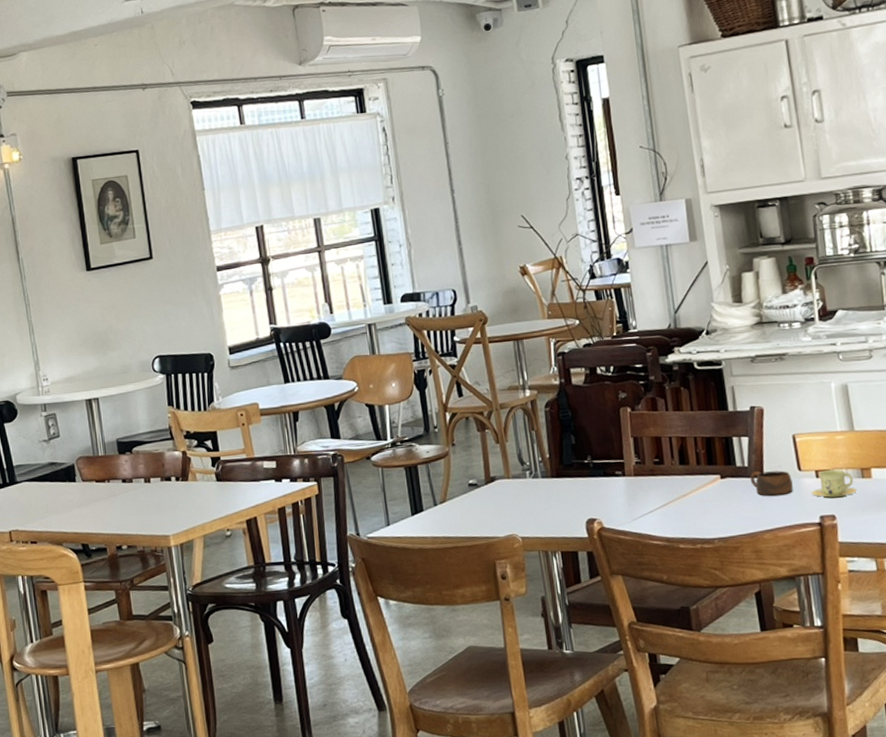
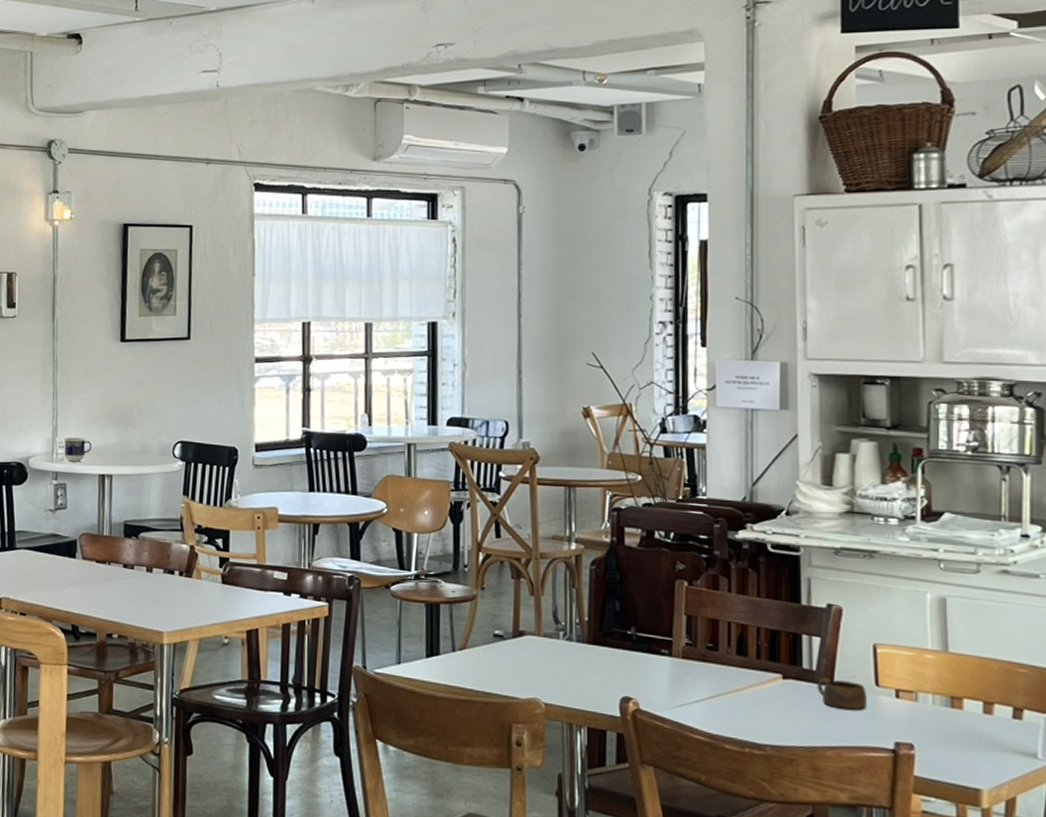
cup: none [47,368,75,392] -> present [63,437,92,462]
cup and saucer: present [812,469,857,499] -> none [889,690,944,726]

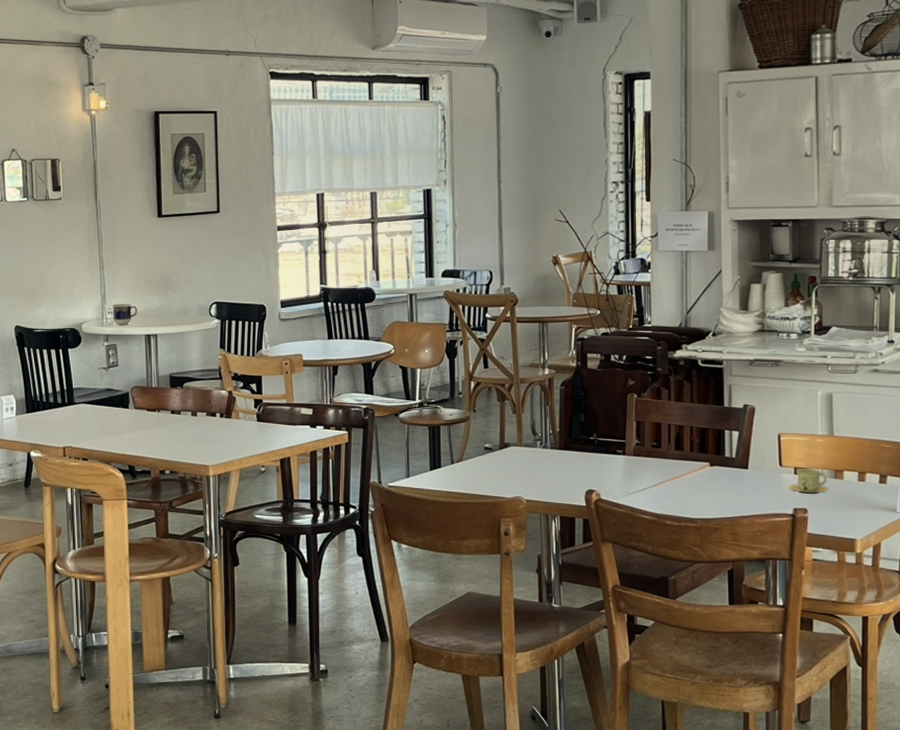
cup: present [817,678,867,711] -> none [736,463,773,487]
cup and saucer: none [889,690,944,726] -> present [789,468,829,494]

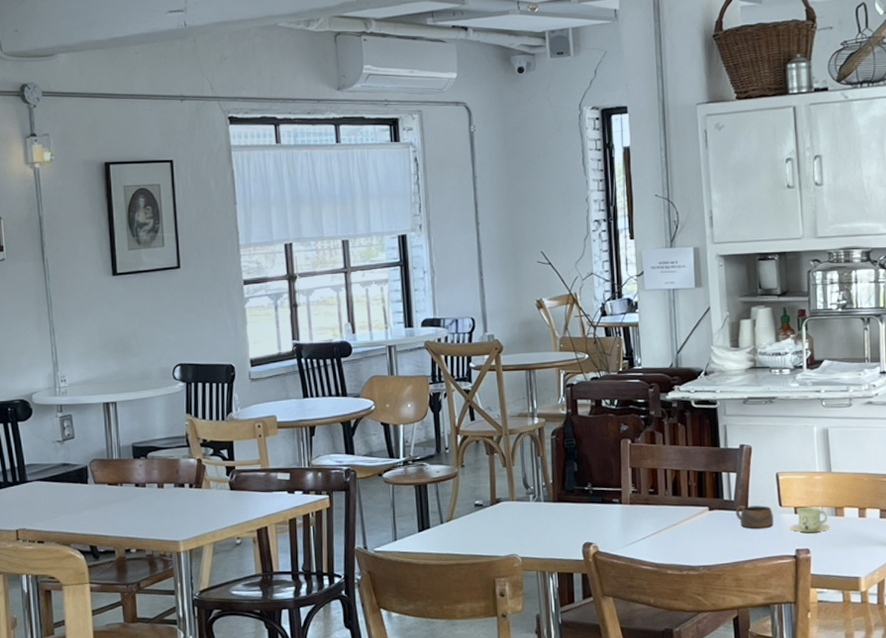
cup: present [112,304,137,325] -> none [65,370,94,394]
cup: none [736,463,773,487] -> present [735,505,773,530]

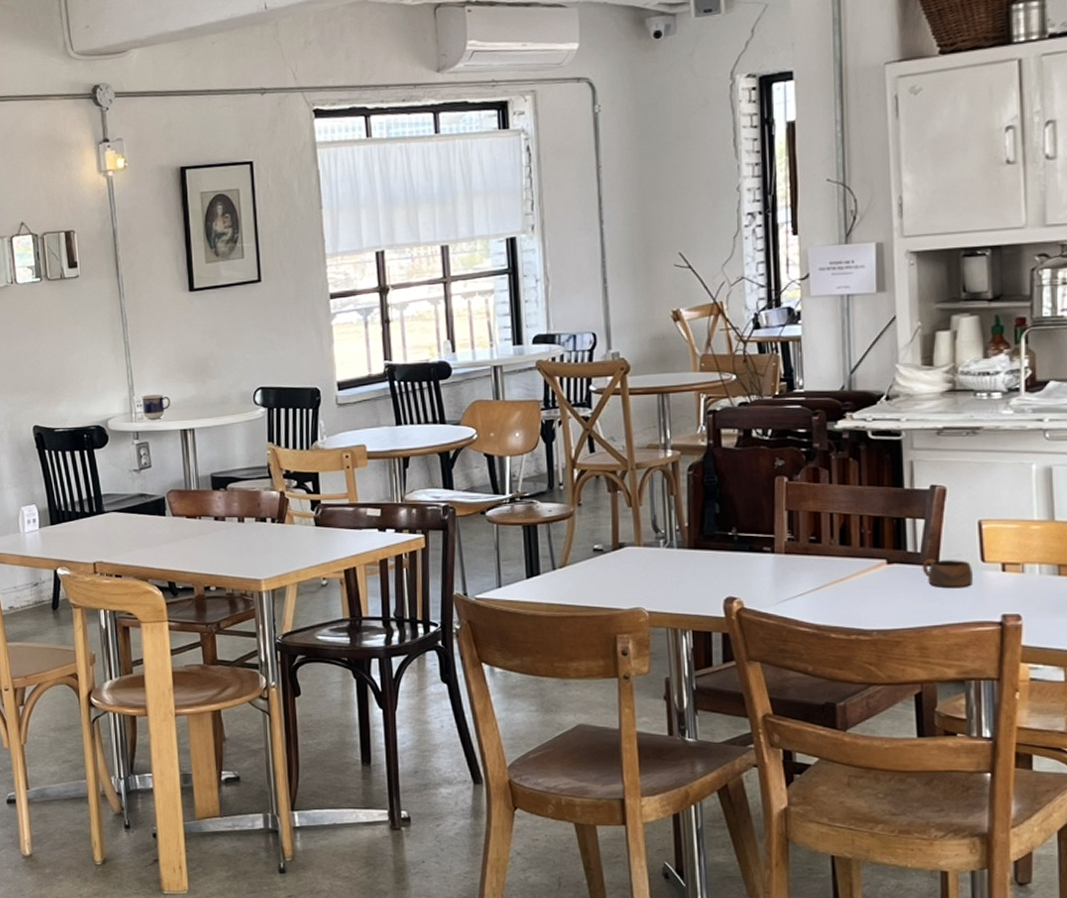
cup: none [65,370,94,394] -> present [141,394,170,420]
cup and saucer: present [790,506,831,534] -> none [995,563,1051,596]

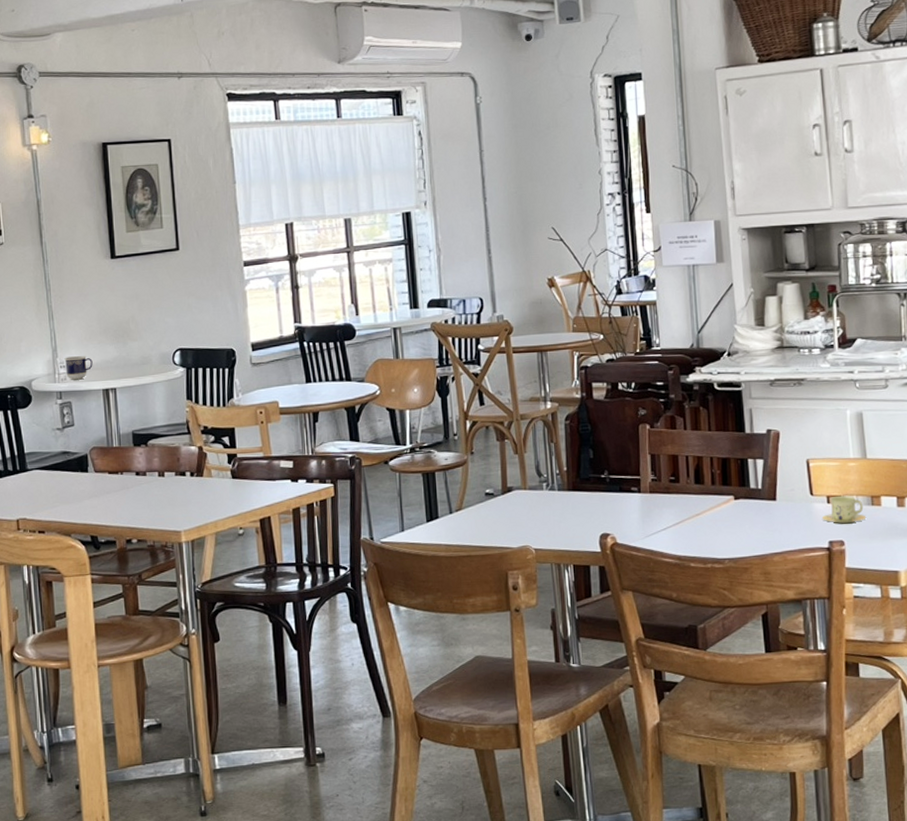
cup: present [922,559,973,589] -> none [763,494,804,520]
cup and saucer: none [995,563,1051,596] -> present [822,495,867,524]

